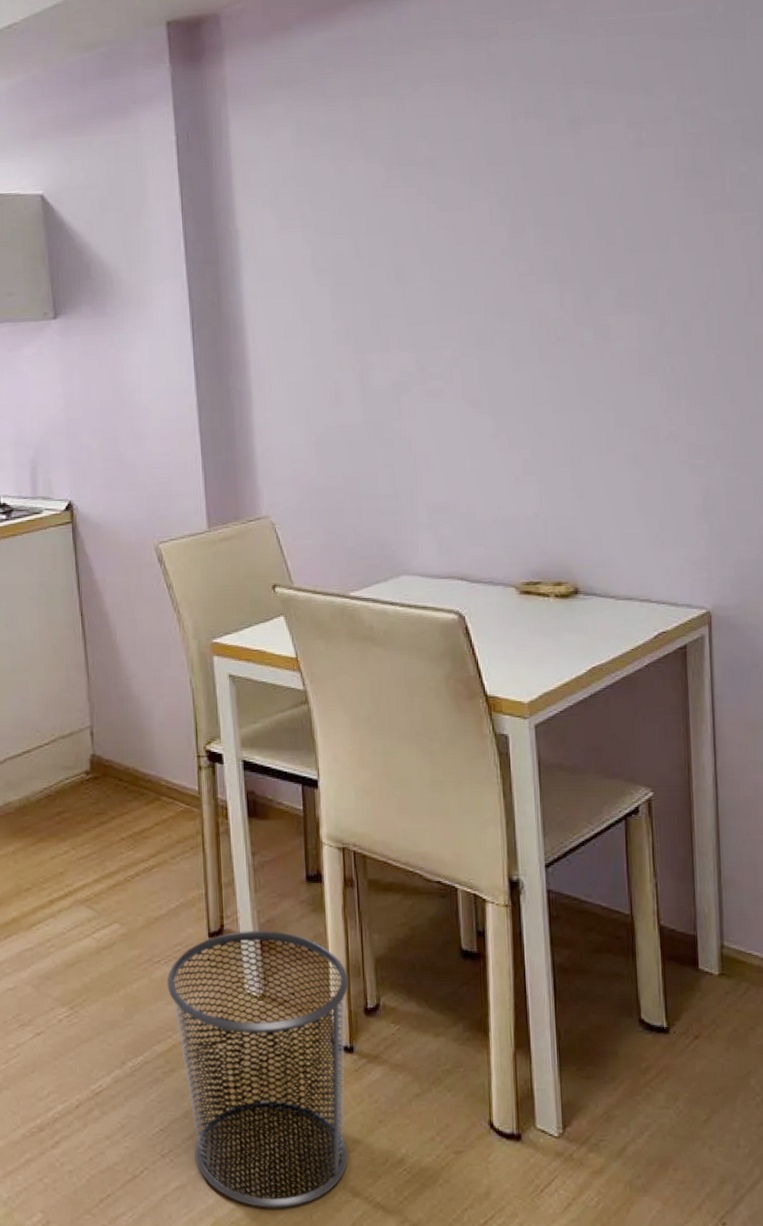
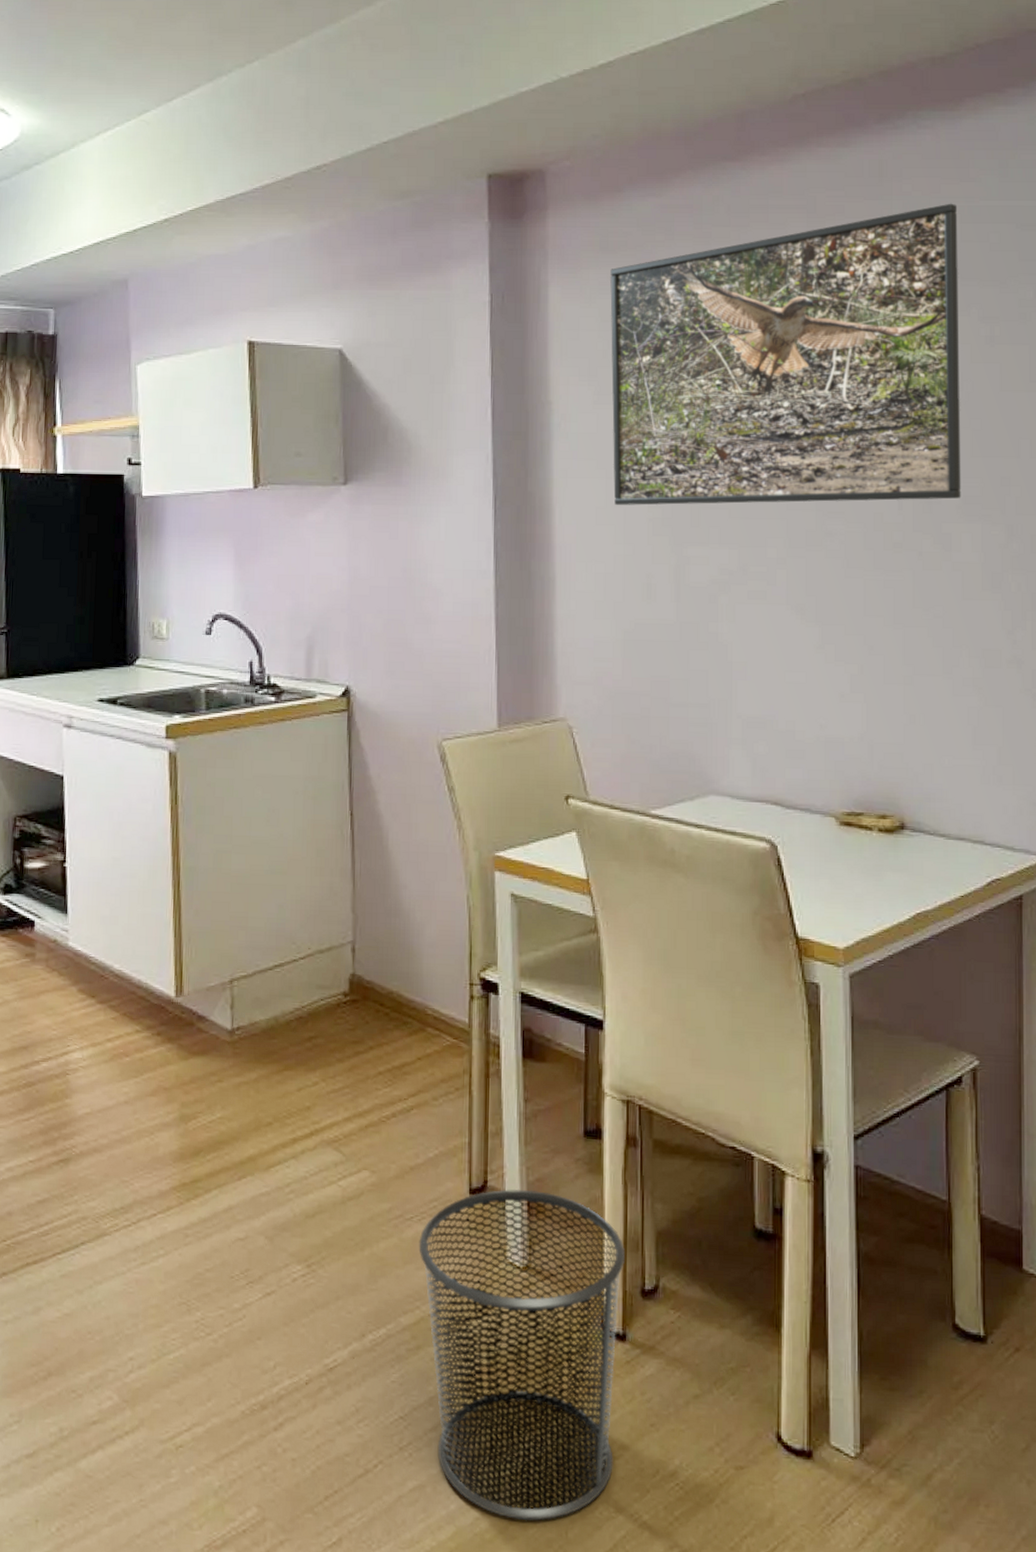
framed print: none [285,18,617,320] -> present [610,203,961,505]

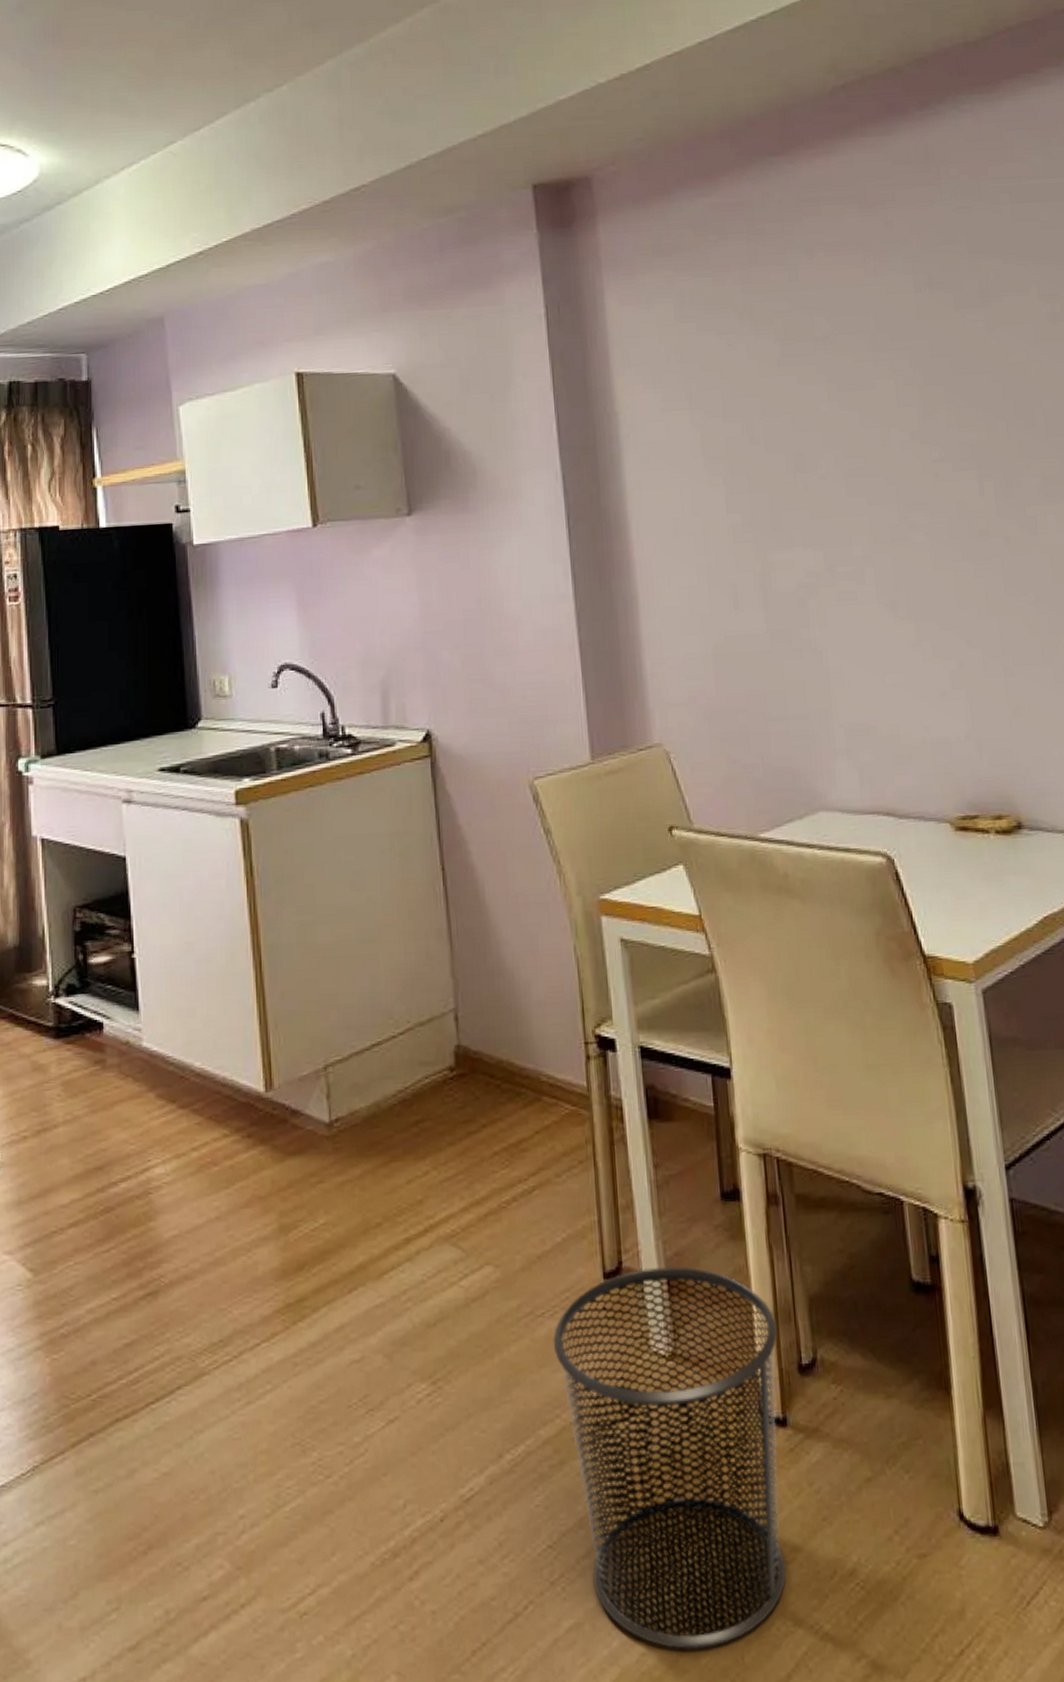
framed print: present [610,203,961,505] -> none [666,184,1042,514]

